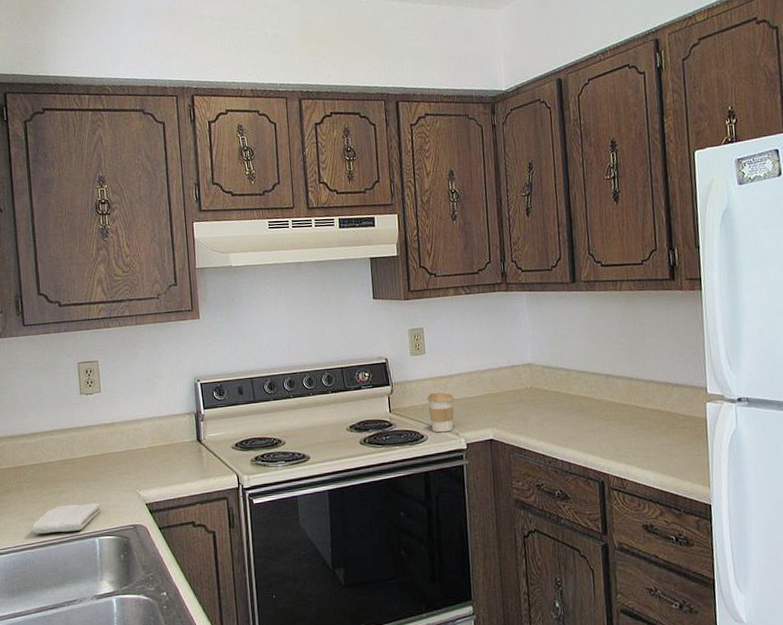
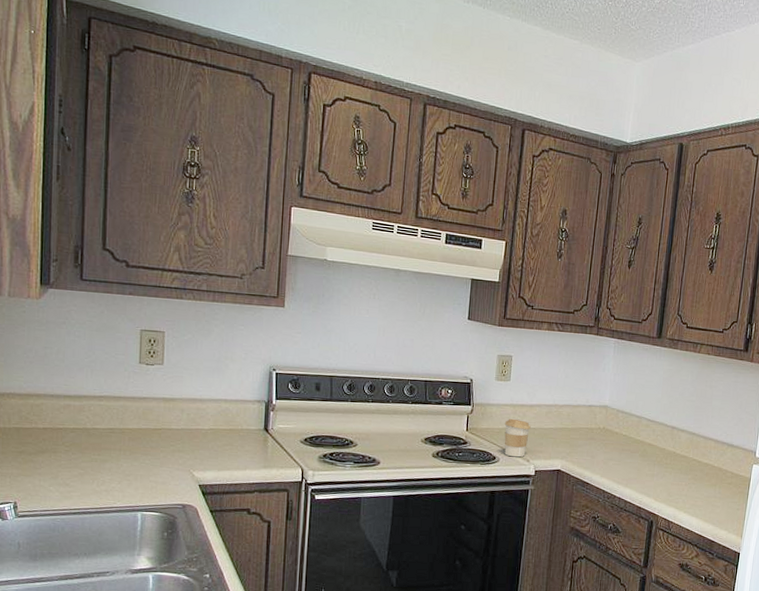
washcloth: present [32,502,101,534] -> none [65,475,148,503]

